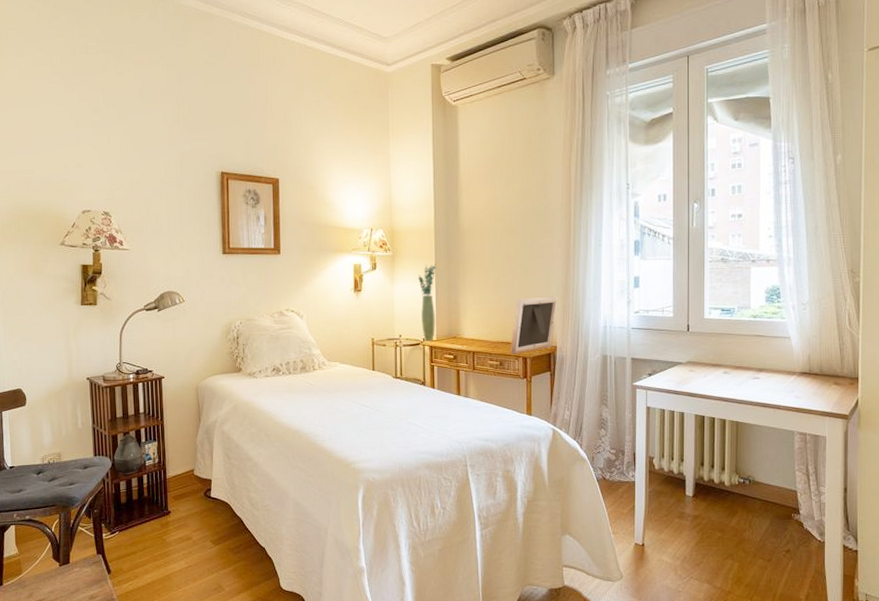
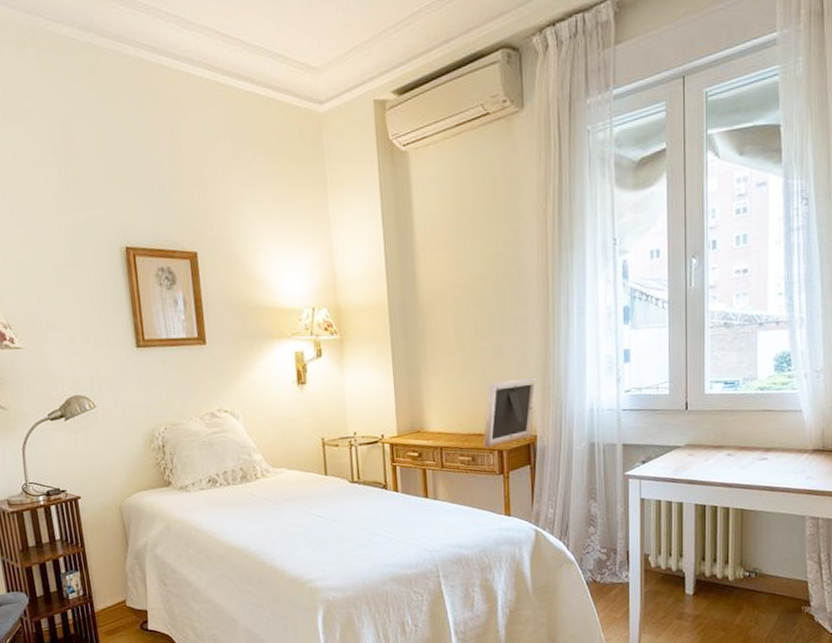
decorative jar: present [113,432,143,475] -> none [30,563,66,612]
vase: present [418,263,436,340] -> none [372,345,395,437]

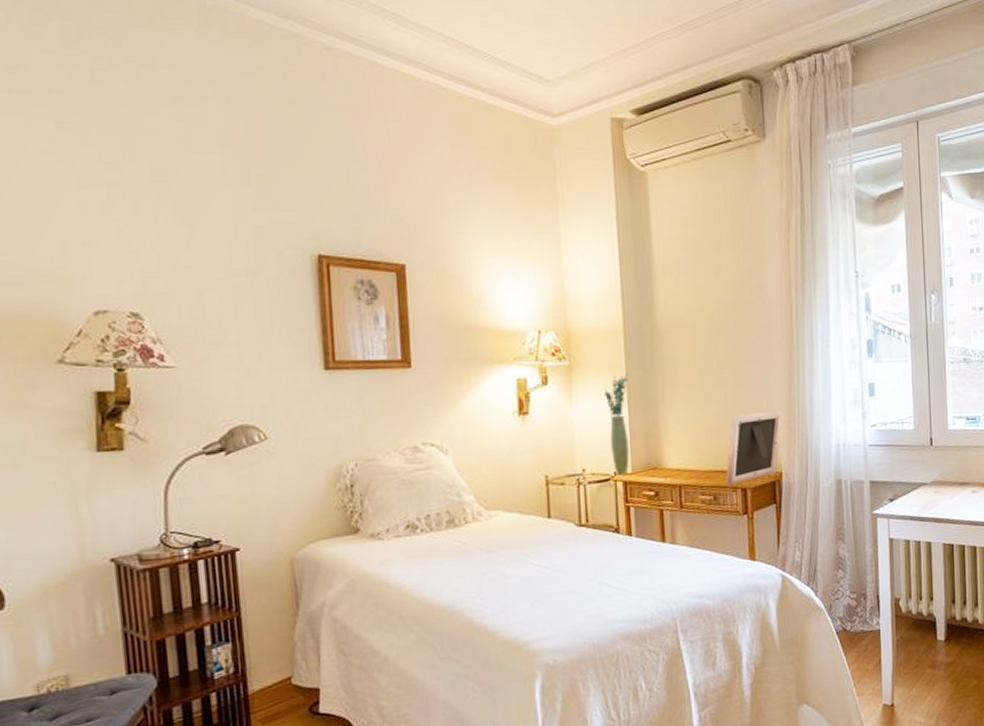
vase: none [372,345,395,437] -> present [604,374,630,475]

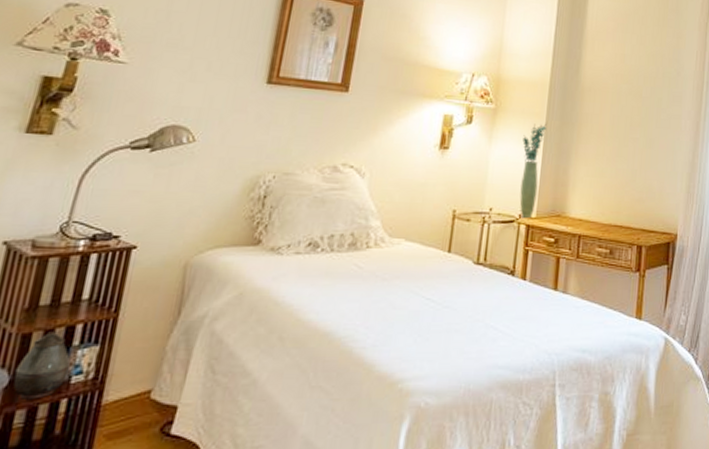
decorative jar: none [160,633,210,698] -> present [13,330,71,399]
picture frame: present [725,410,782,485] -> none [623,174,683,241]

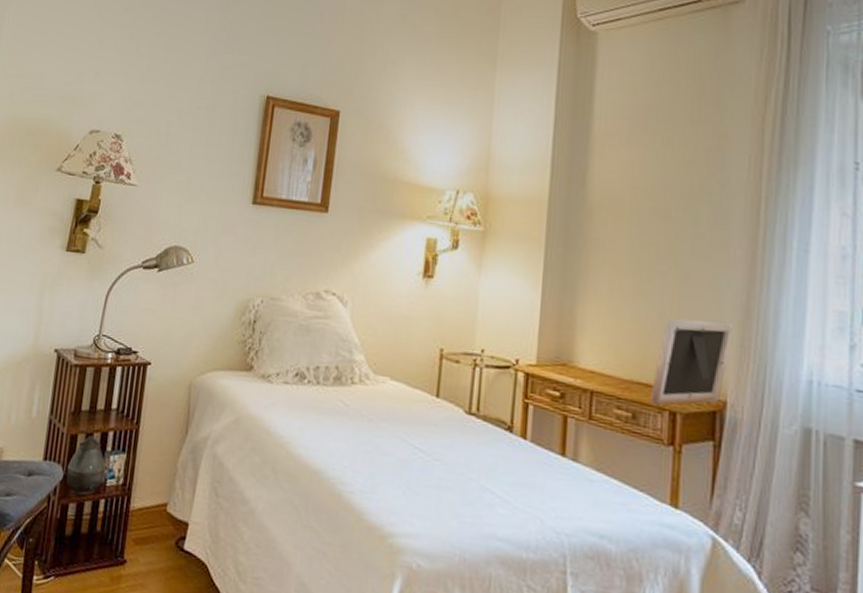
vase: present [519,123,547,218] -> none [516,250,546,364]
picture frame: none [623,174,683,241] -> present [649,318,734,406]

